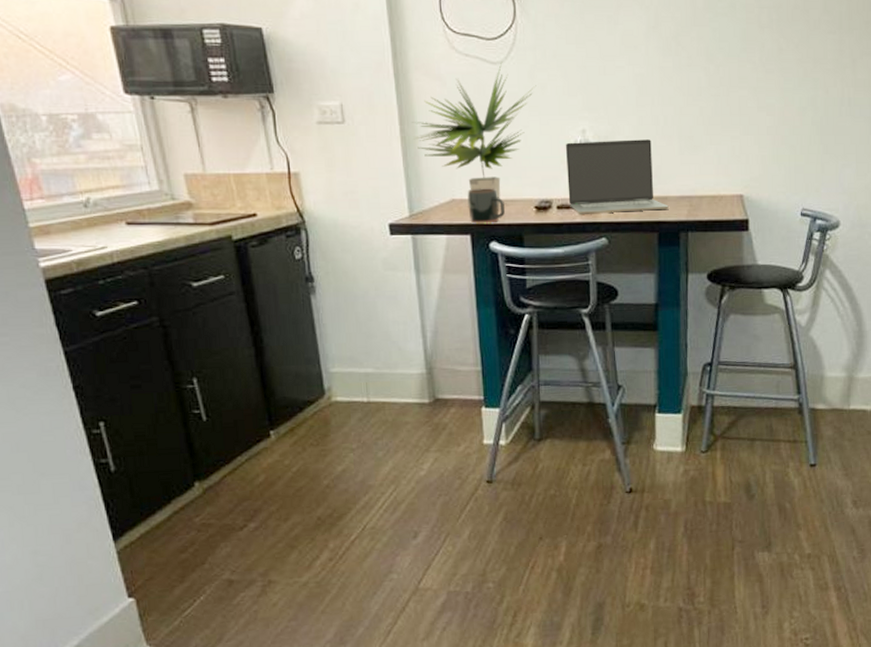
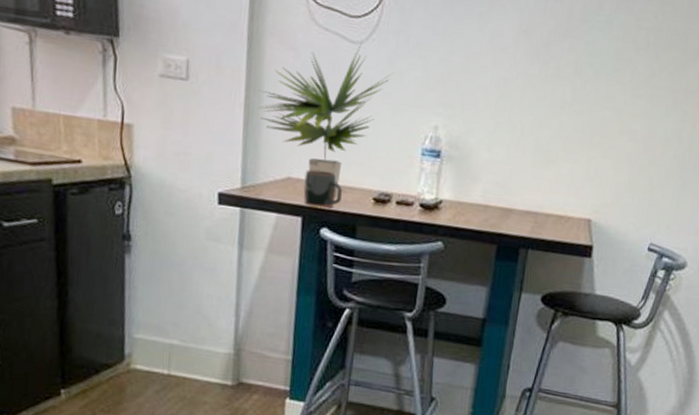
laptop: present [565,139,669,214] -> none [409,137,513,222]

